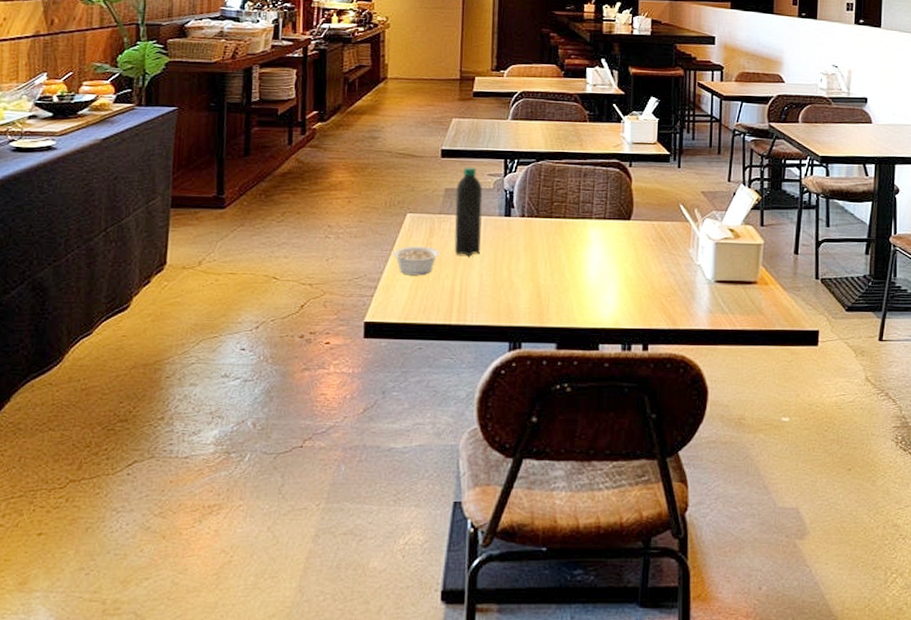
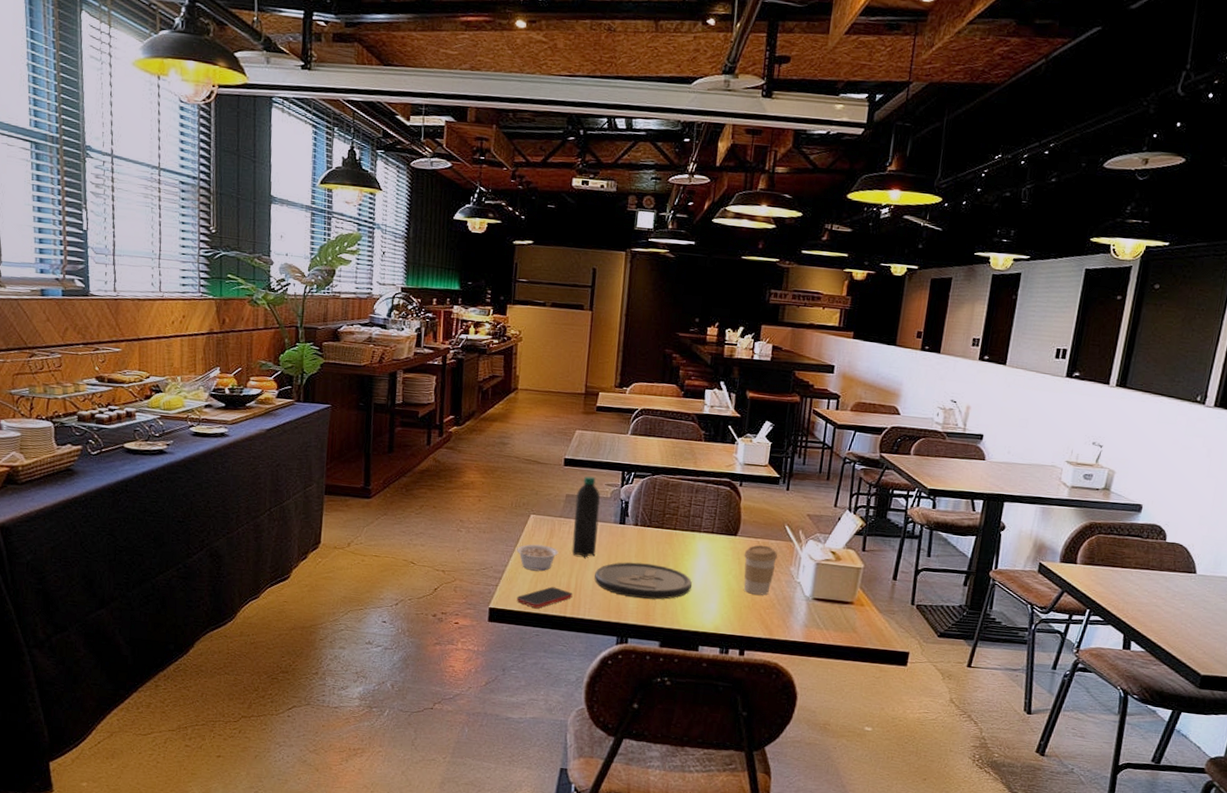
smartphone: none [395,292,458,318] -> present [516,586,573,608]
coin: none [481,257,587,297] -> present [594,562,692,600]
coffee cup: none [639,227,675,282] -> present [744,544,778,595]

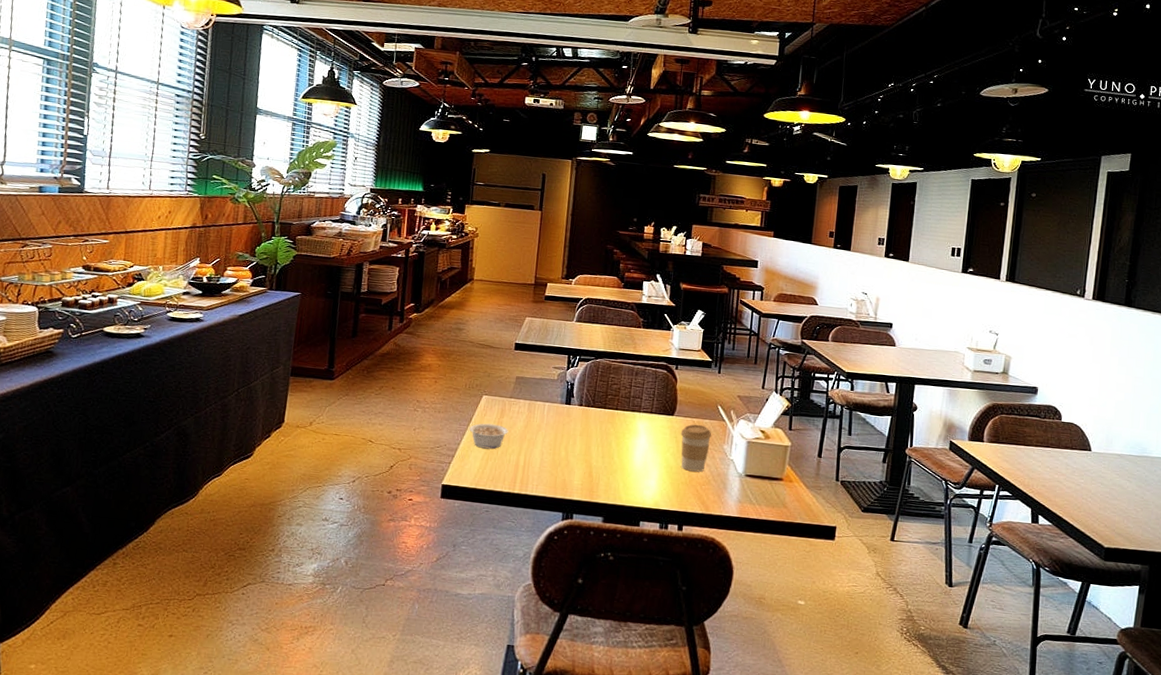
smartphone: present [516,586,573,608] -> none [468,464,521,485]
water bottle: present [572,476,601,558] -> none [521,359,548,437]
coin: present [594,562,692,600] -> none [542,440,633,477]

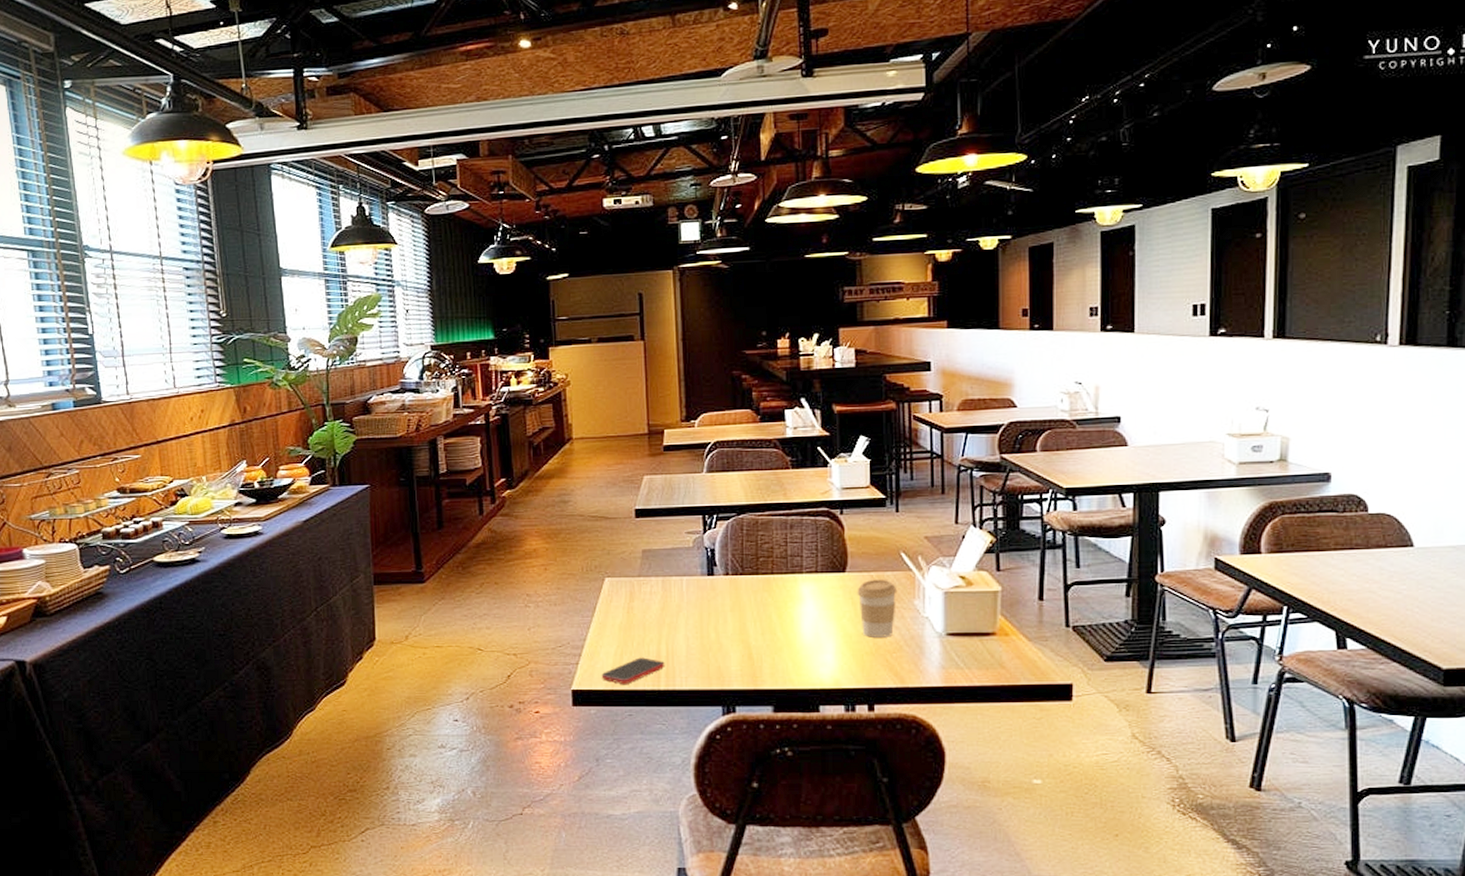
smartphone: none [468,464,521,485] -> present [601,657,665,684]
legume: present [469,423,509,449] -> none [594,611,642,642]

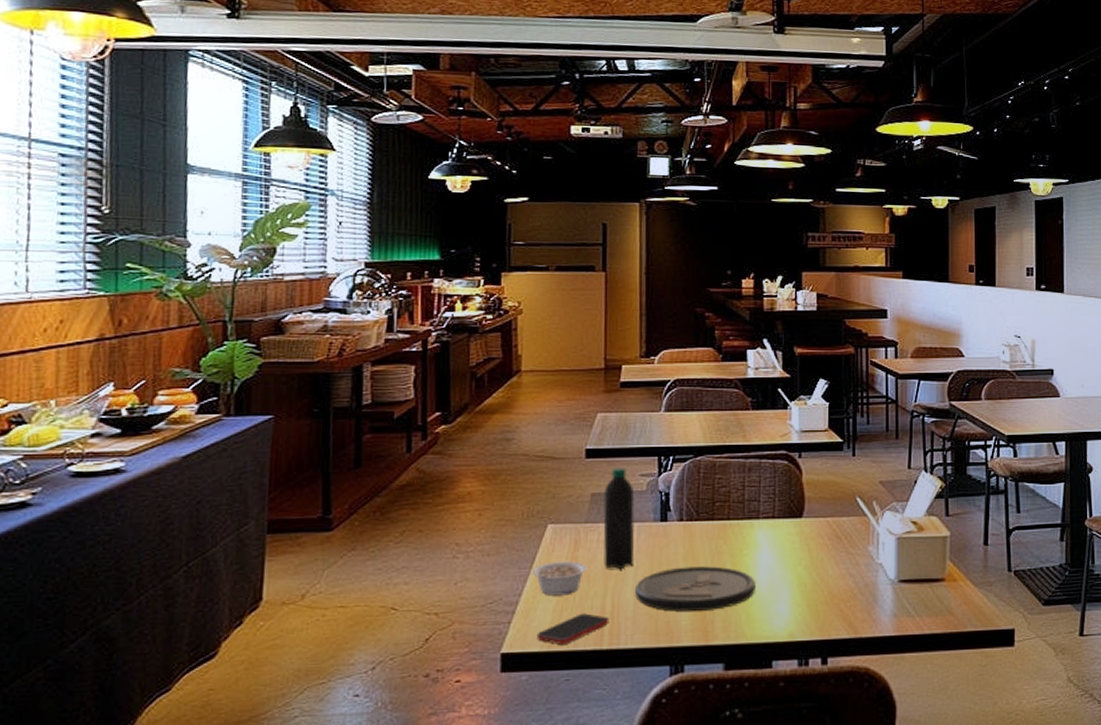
legume: none [594,611,642,642] -> present [533,561,587,596]
water bottle: none [654,526,685,620] -> present [603,467,635,570]
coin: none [687,617,801,658] -> present [635,566,755,612]
coffee cup: present [857,579,898,638] -> none [813,524,853,586]

